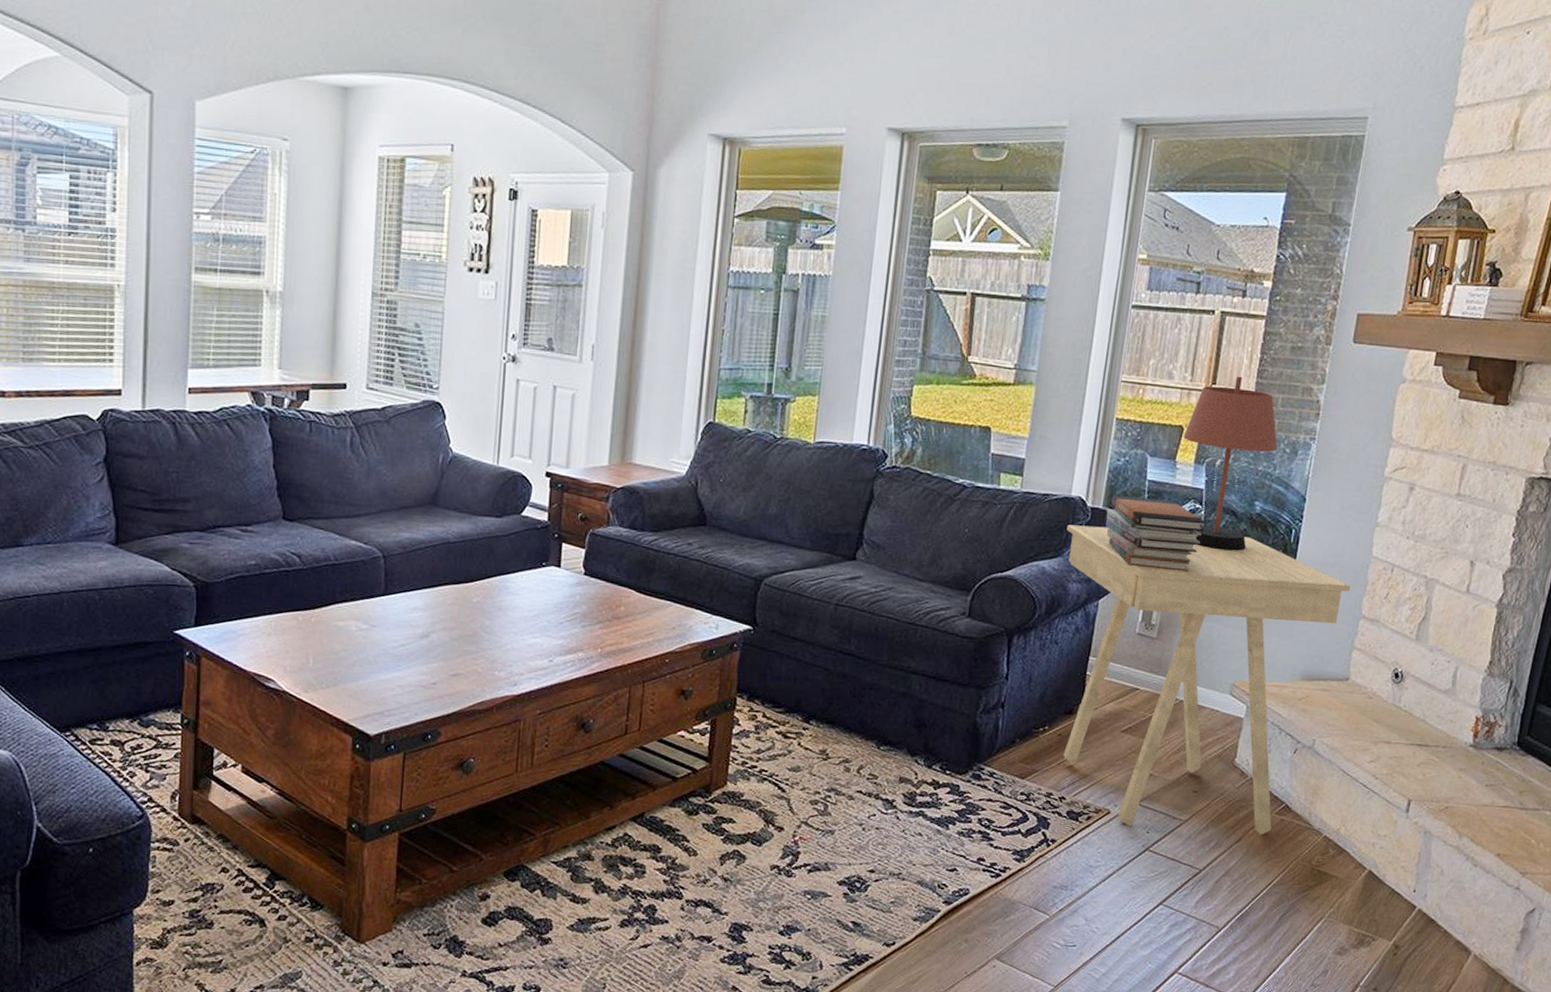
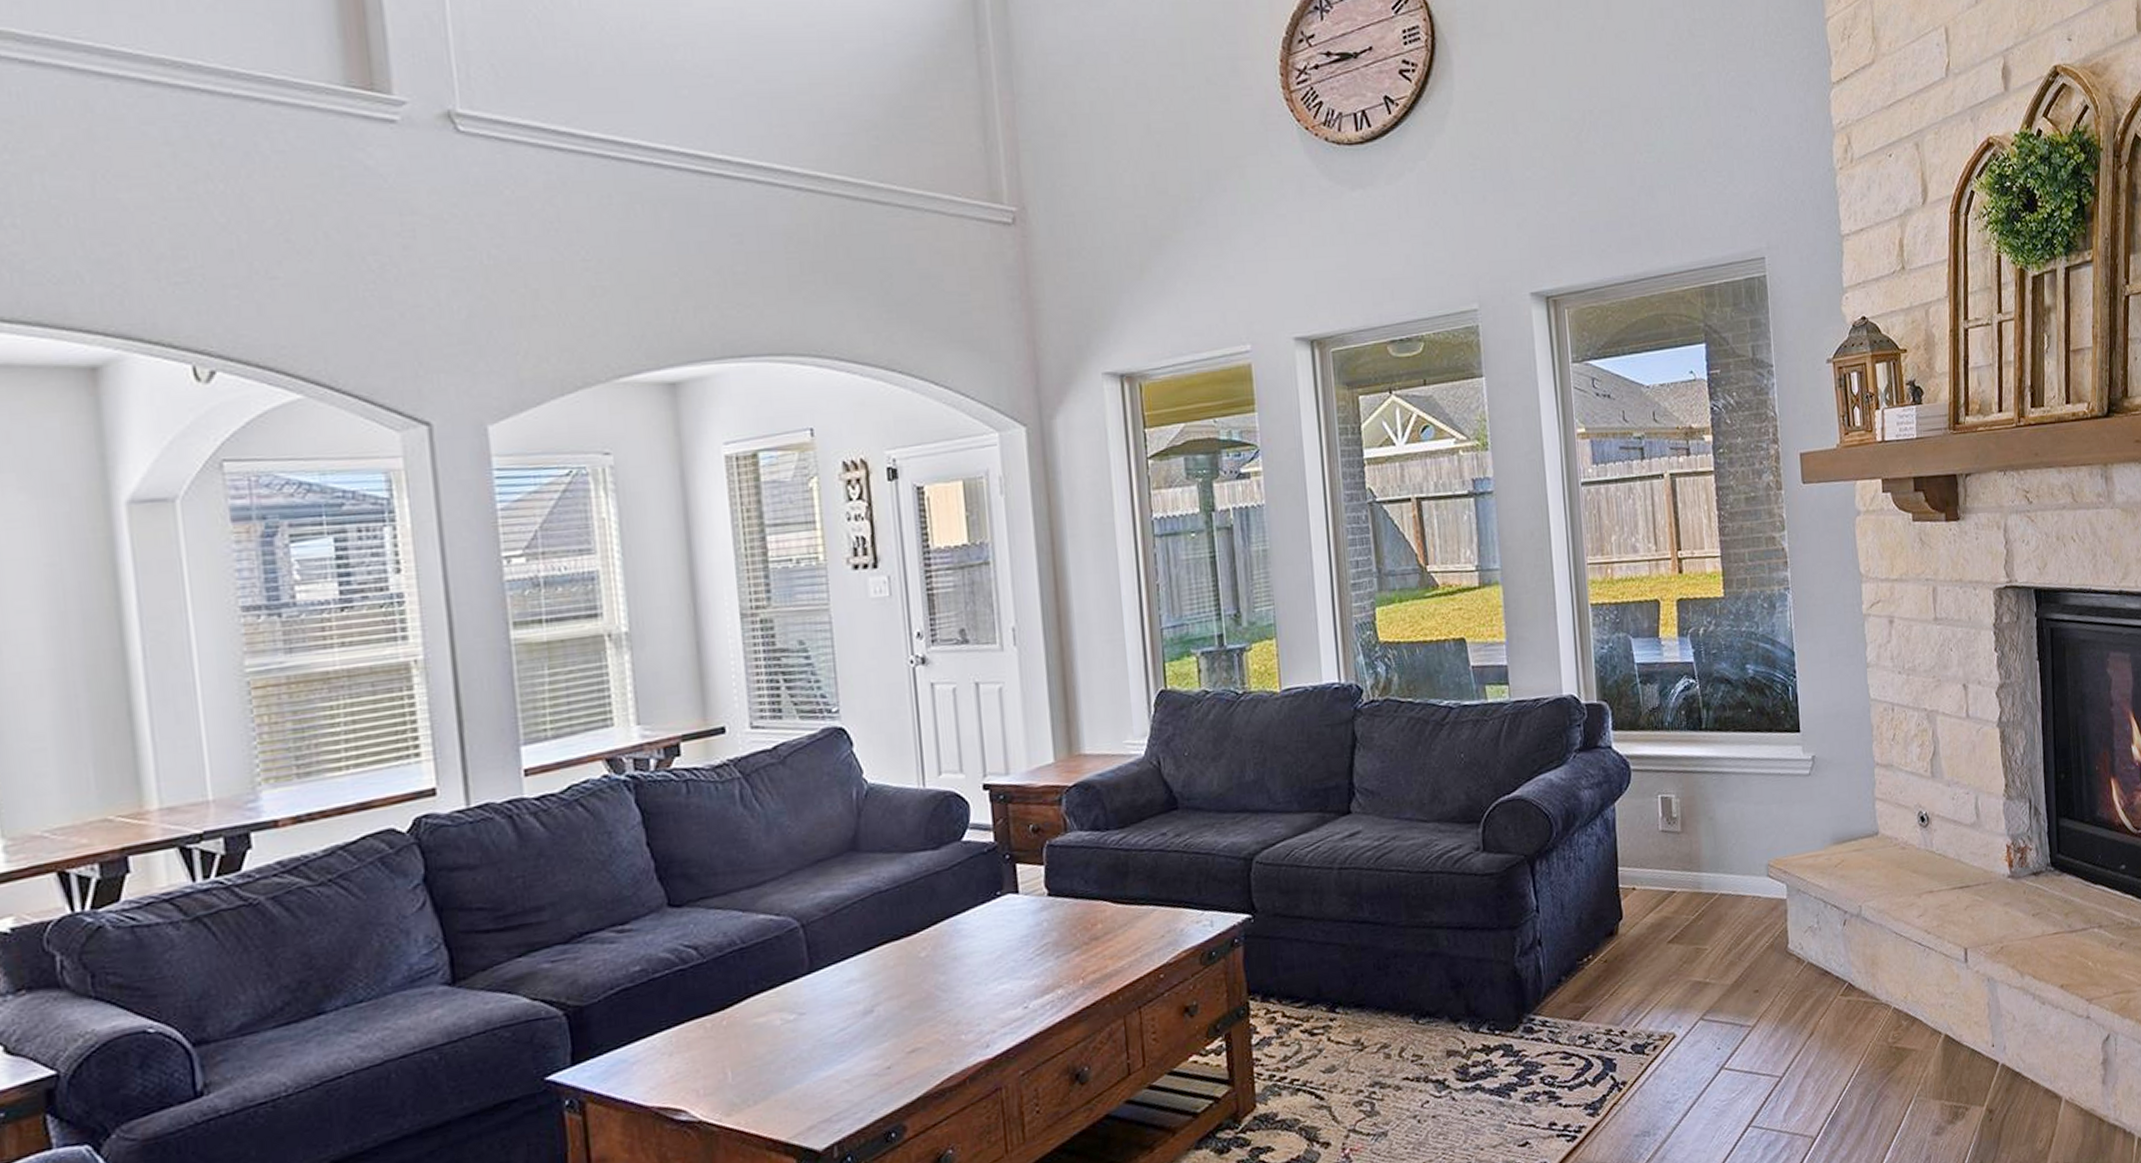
side table: present [1063,524,1351,835] -> none [1565,703,1858,1047]
book stack: present [1106,495,1206,571] -> none [1602,680,1704,759]
table lamp: present [1183,376,1278,551] -> none [1661,537,1756,724]

